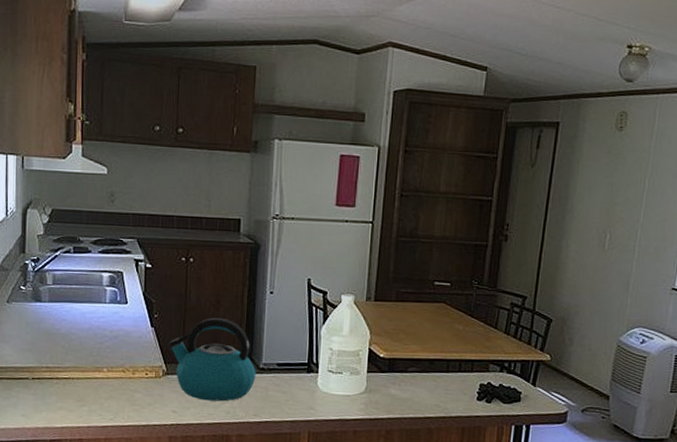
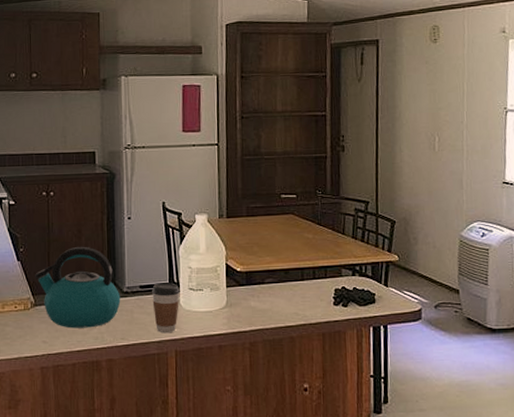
coffee cup: none [289,362,319,414] -> present [152,283,180,334]

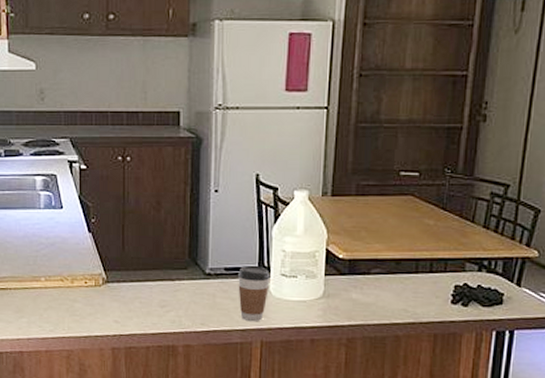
kettle: present [35,246,121,328] -> none [107,220,202,310]

